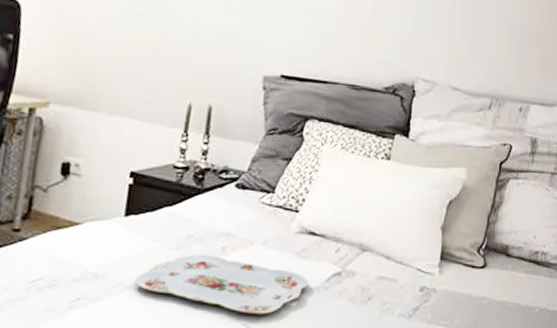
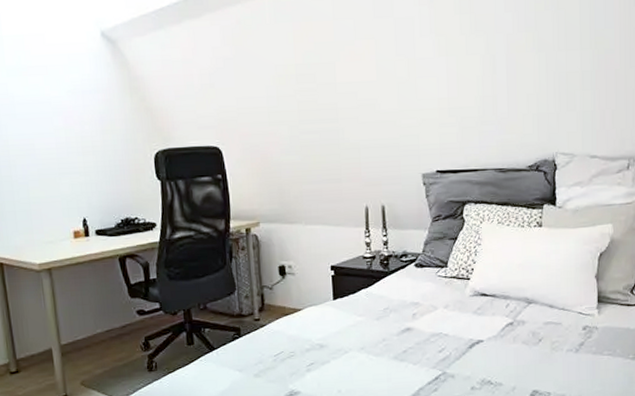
serving tray: present [134,254,308,315] -> none [350,320,487,362]

